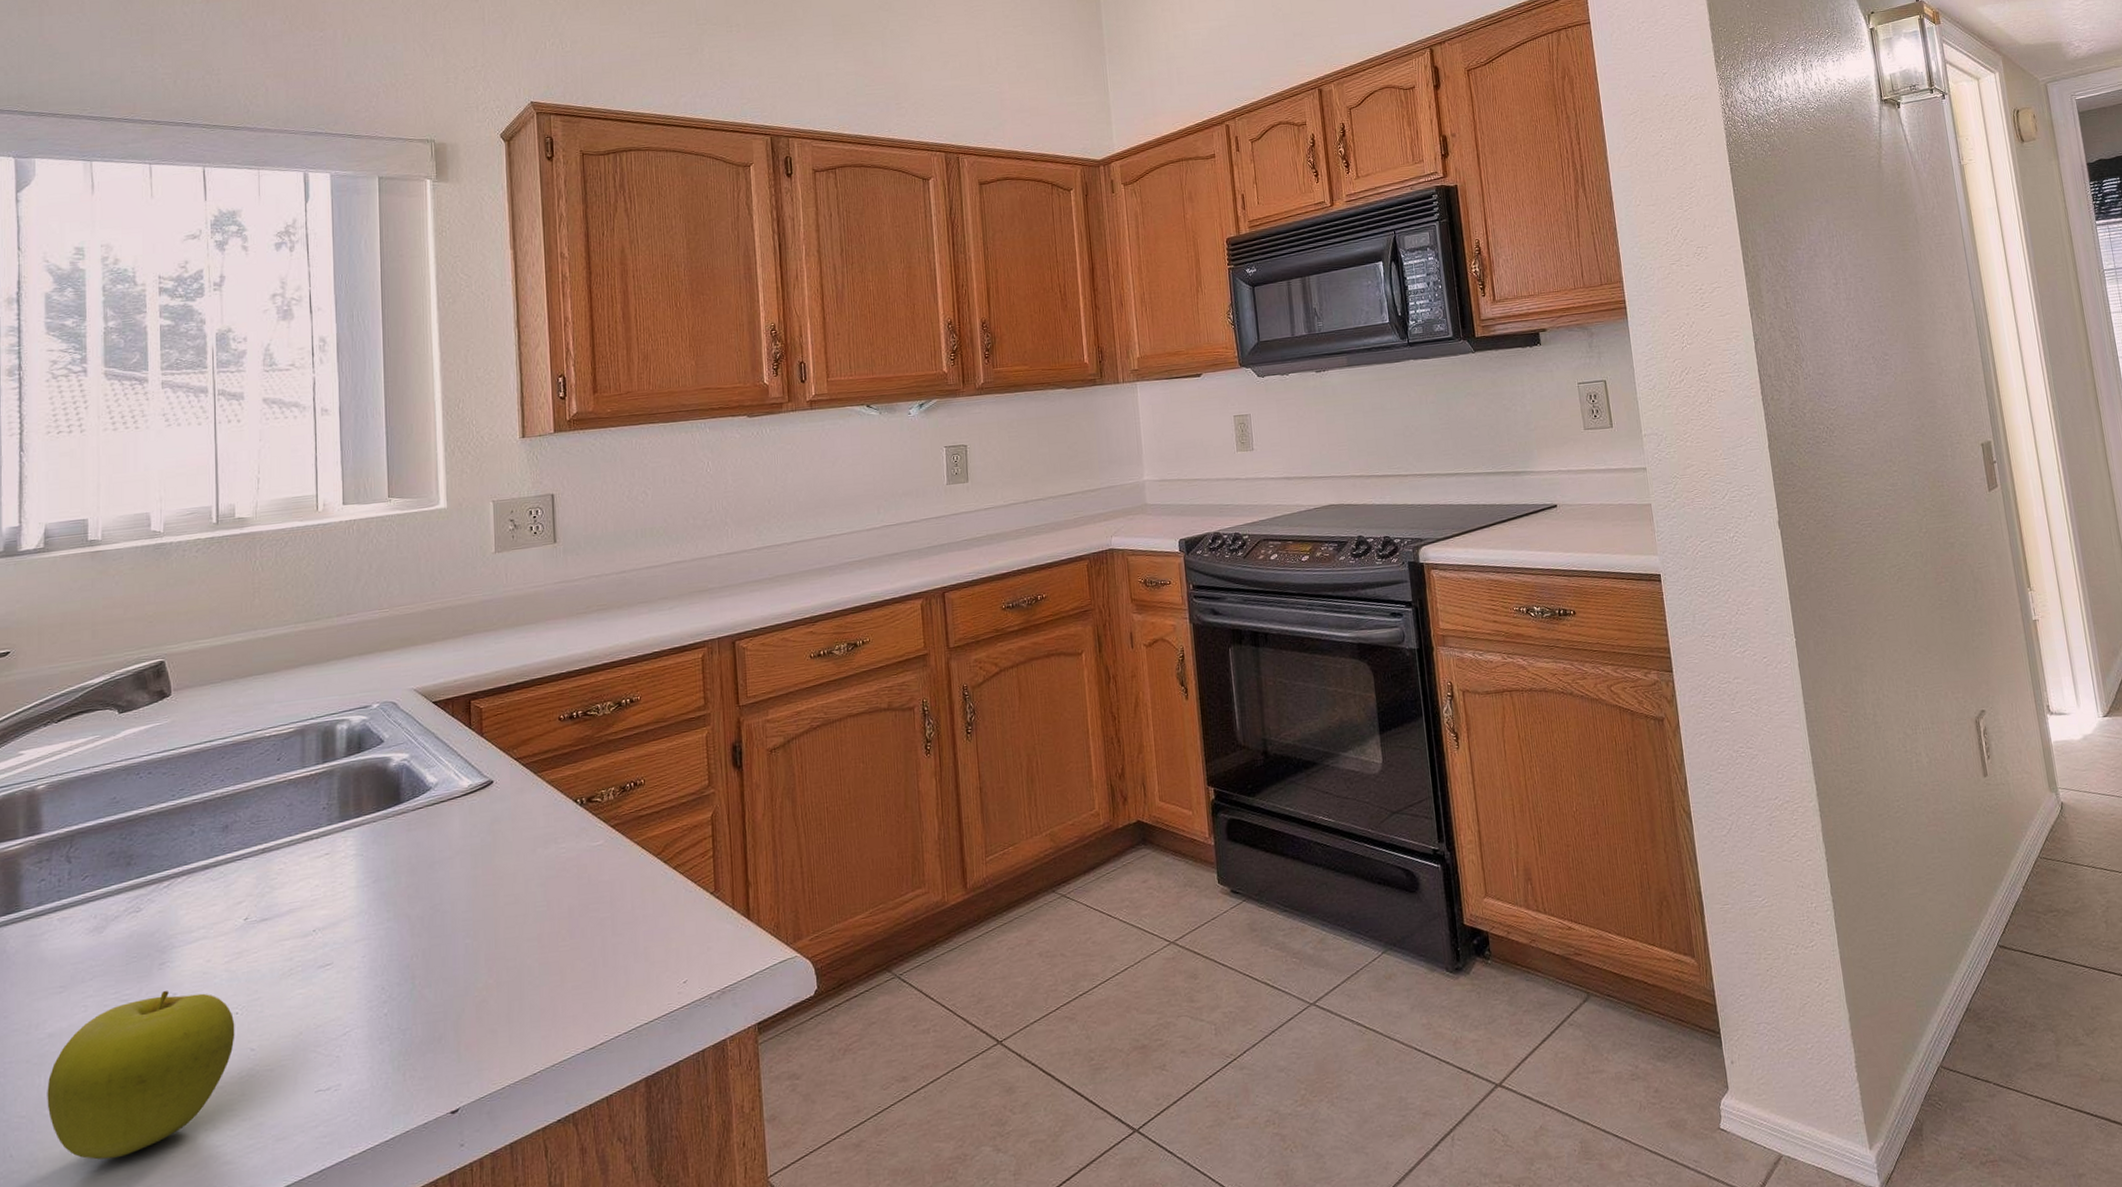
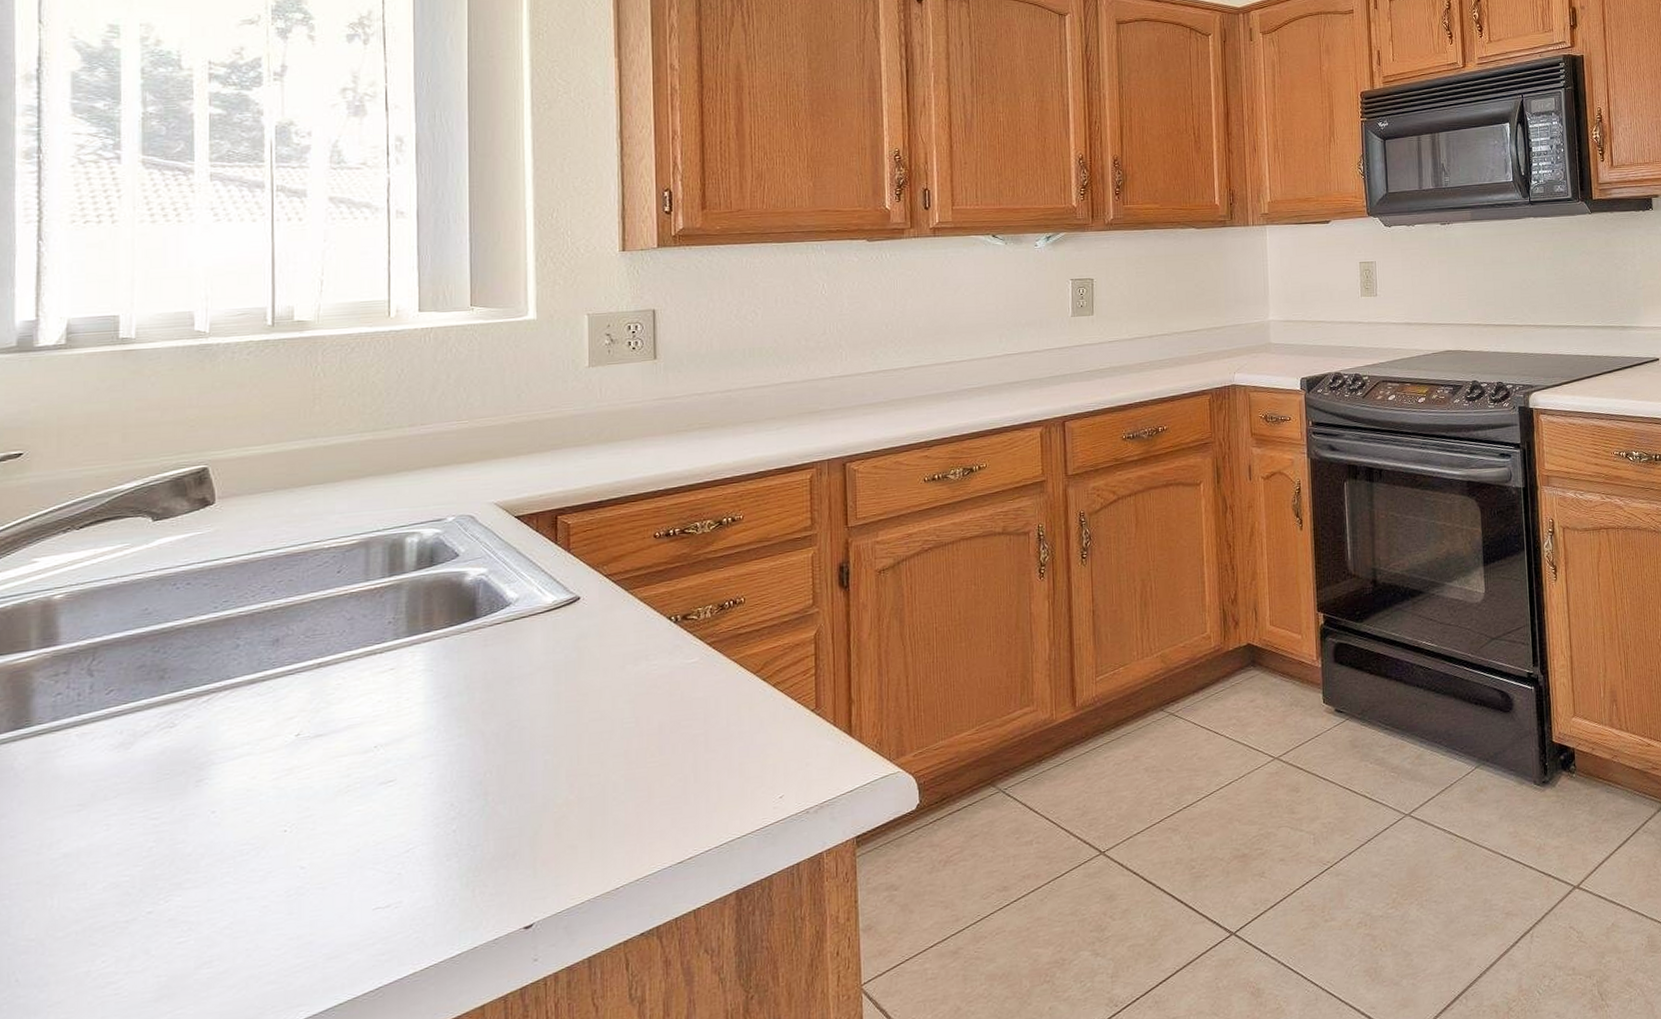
fruit: present [47,991,235,1160] -> none [60,808,283,982]

